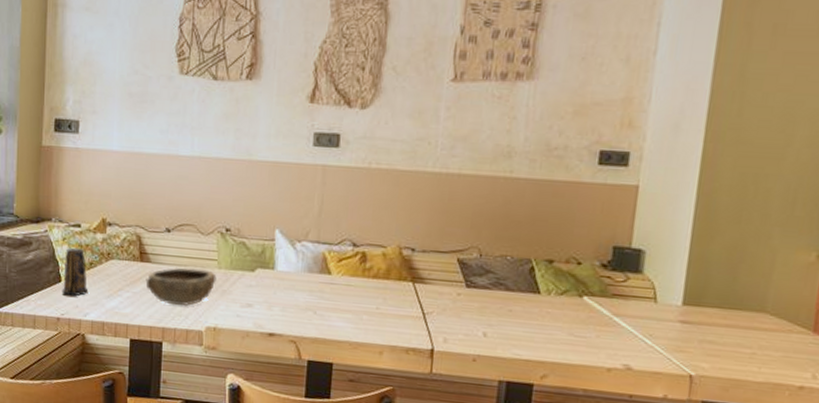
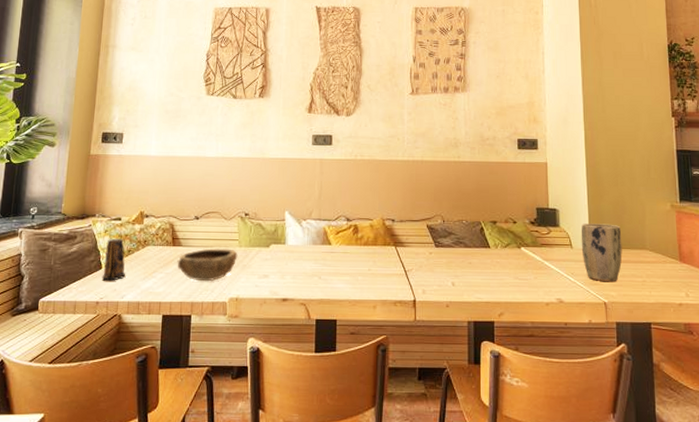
plant pot: none [669,271,734,351] -> present [581,223,623,282]

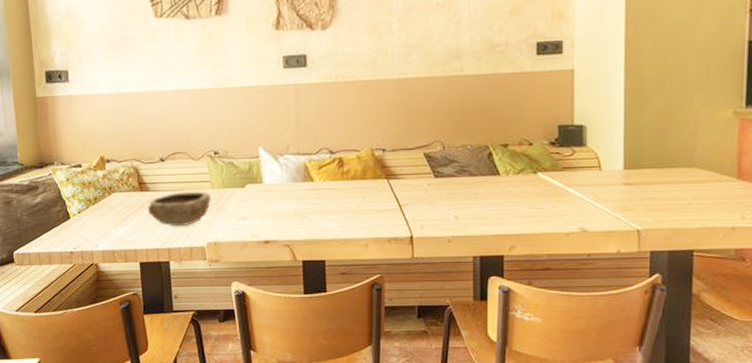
candle: present [101,238,126,281] -> none [70,186,96,231]
plant pot: present [581,223,623,282] -> none [612,139,665,207]

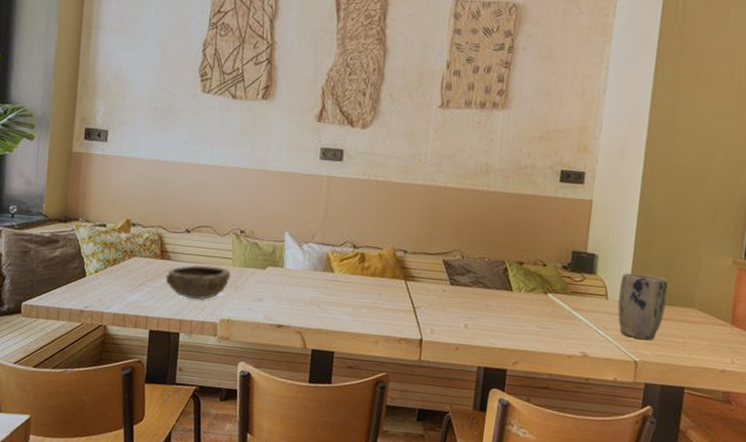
plant pot: none [612,139,665,207] -> present [617,273,669,341]

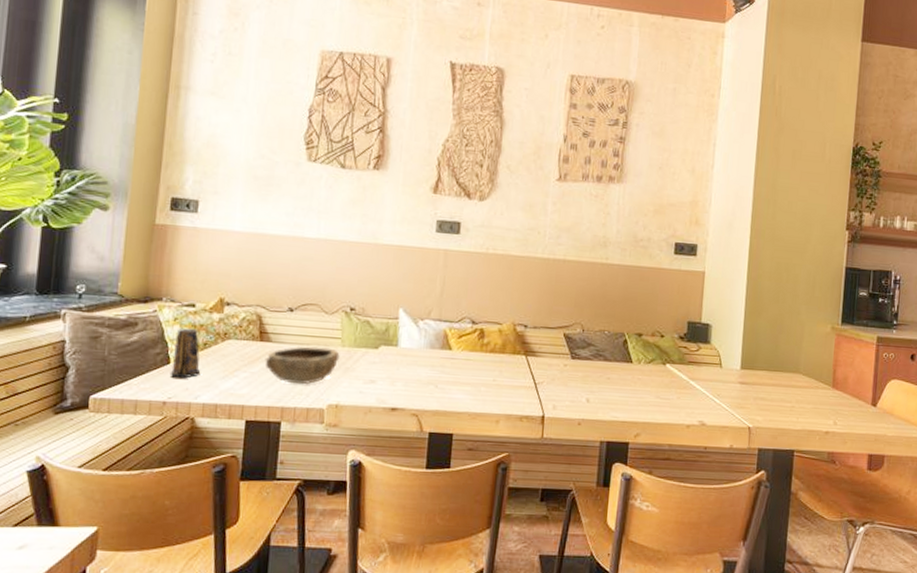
candle: none [86,245,112,290] -> present [169,328,201,378]
plant pot: present [617,273,669,341] -> none [731,341,776,407]

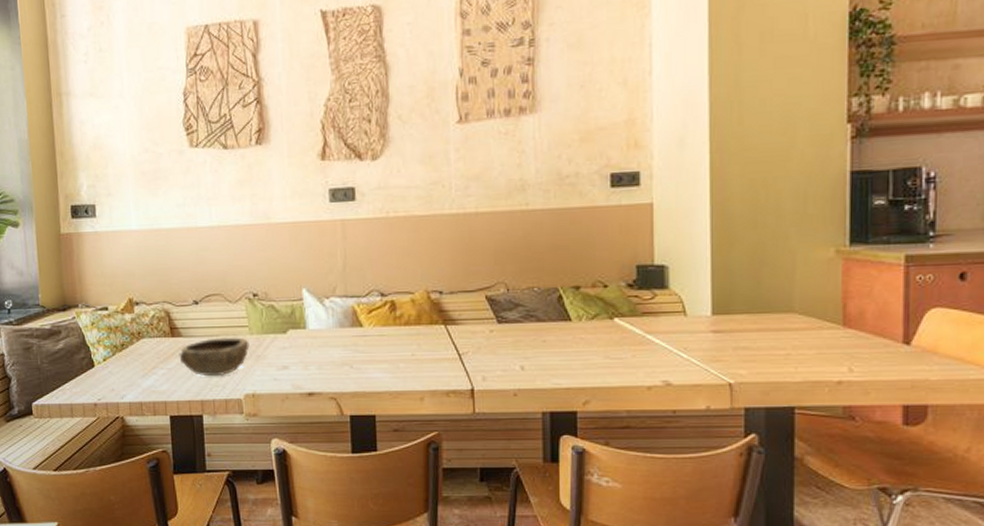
candle: present [169,328,201,378] -> none [95,331,123,380]

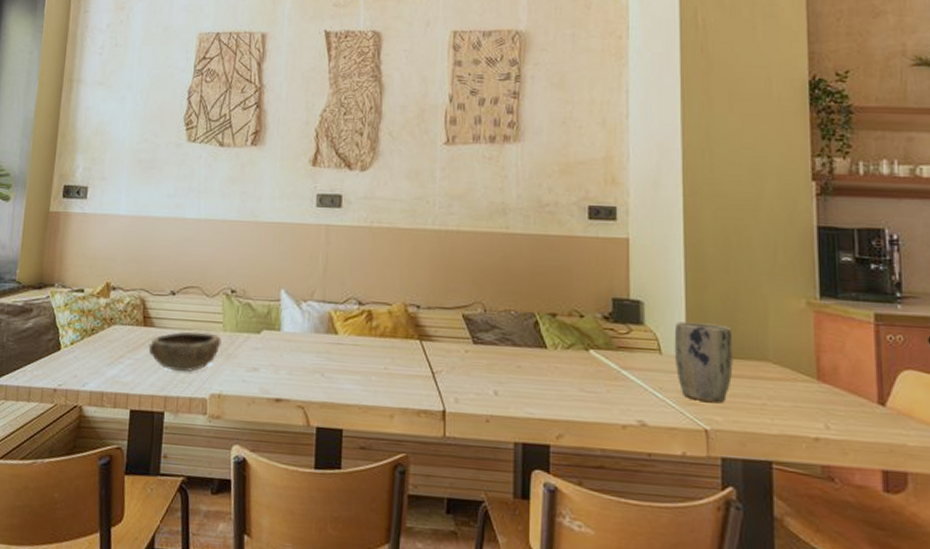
plant pot: none [699,281,759,358] -> present [674,322,733,404]

